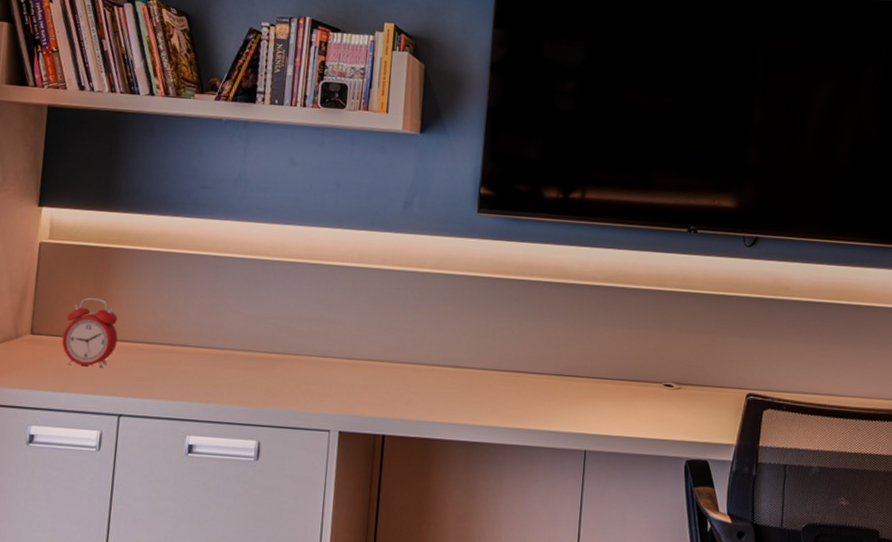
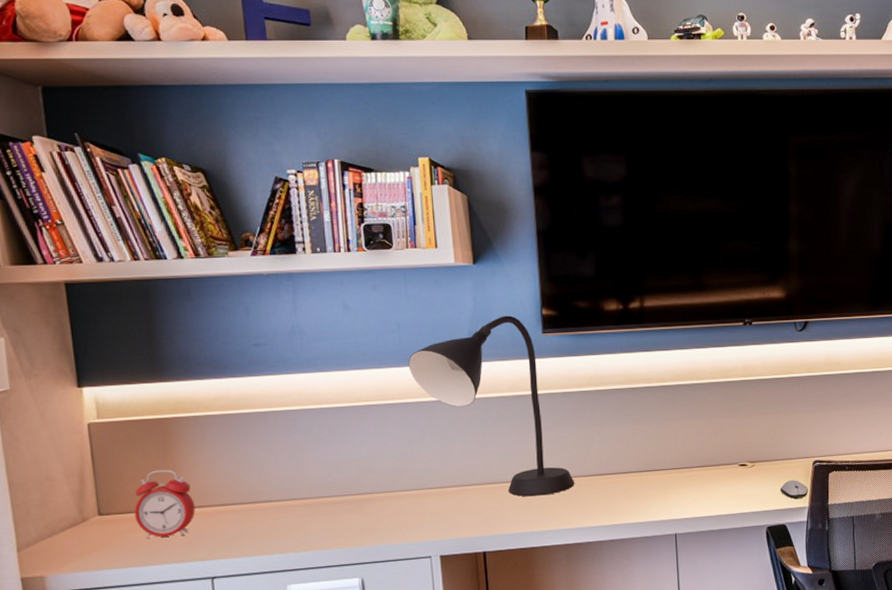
desk lamp: none [341,189,487,385] -> present [408,315,575,497]
computer mouse: none [706,411,738,434] -> present [780,480,808,499]

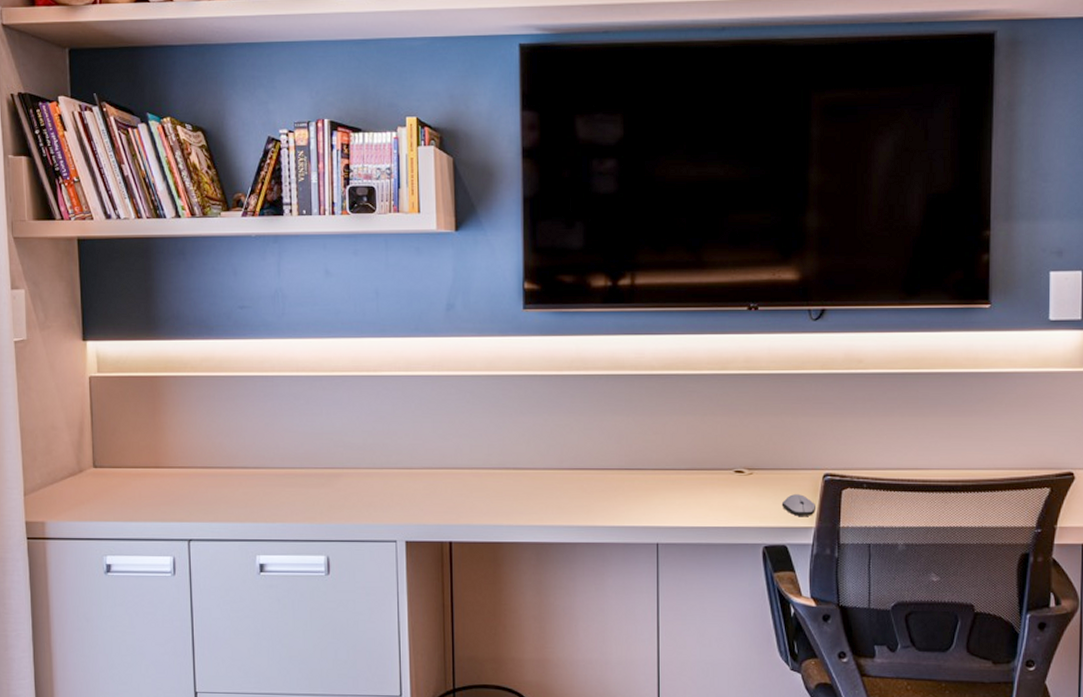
alarm clock: present [134,469,196,538] -> none [124,427,178,494]
desk lamp: present [408,315,575,497] -> none [385,288,549,487]

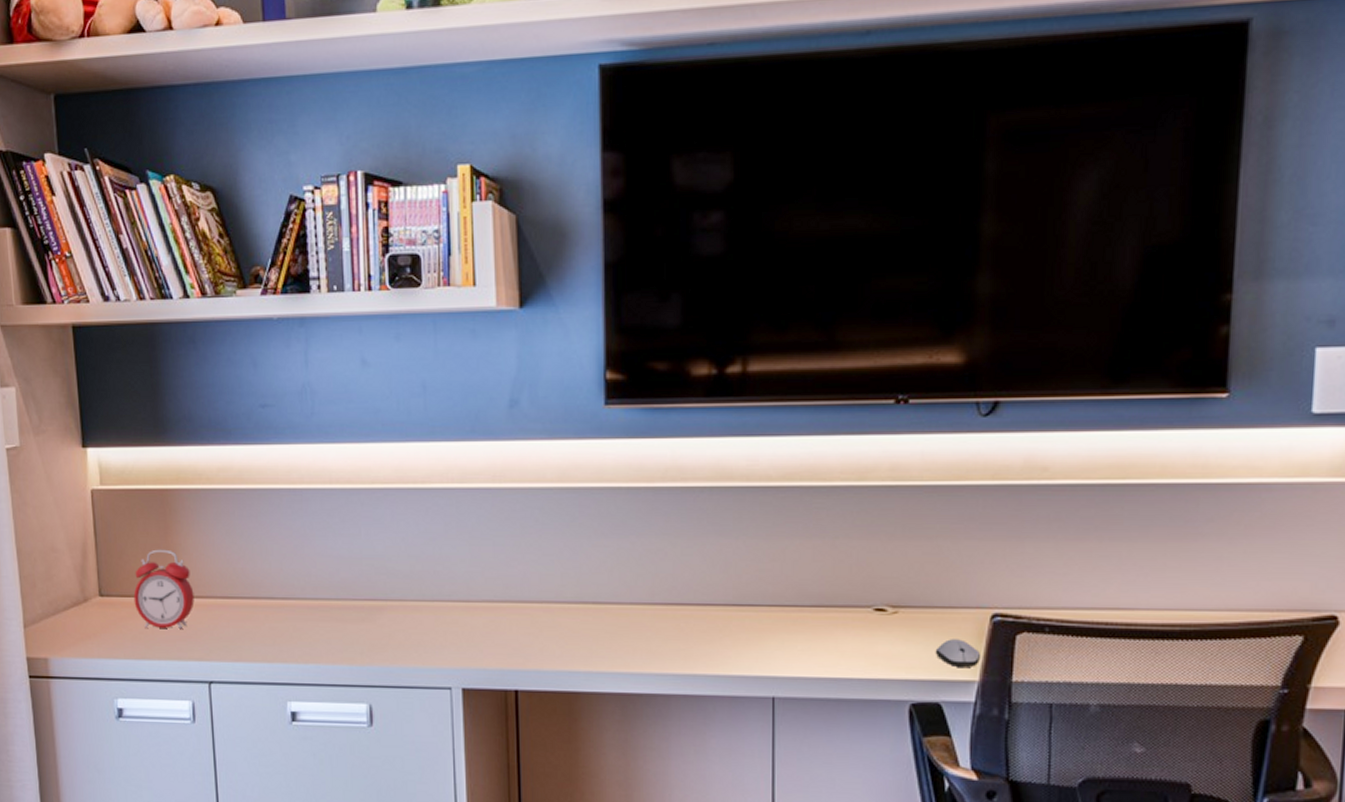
alarm clock: none [124,427,178,494] -> present [133,549,195,628]

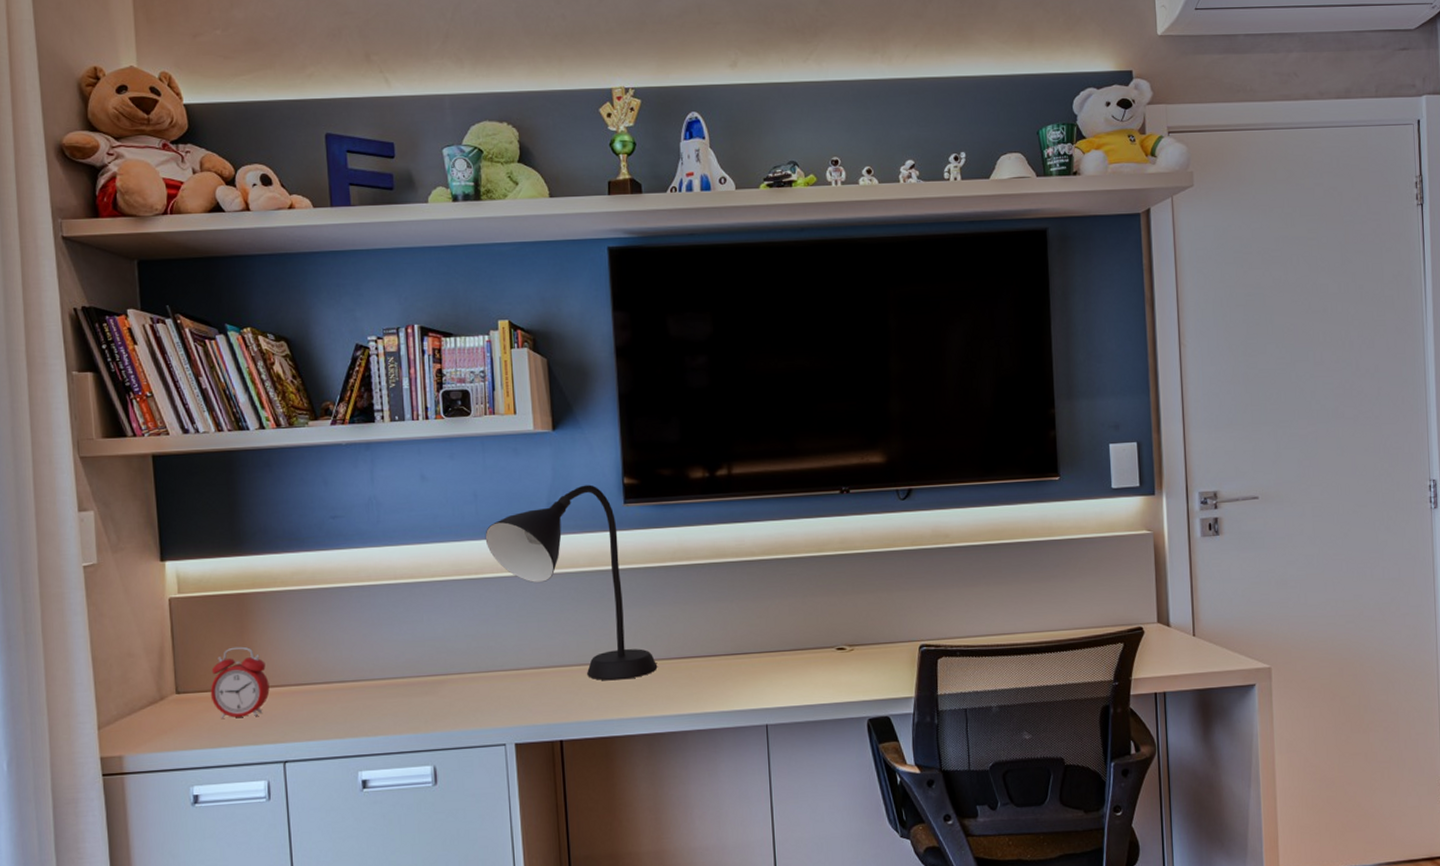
desk lamp: none [434,379,638,625] -> present [485,484,658,681]
computer mouse: present [935,639,980,667] -> none [882,666,914,687]

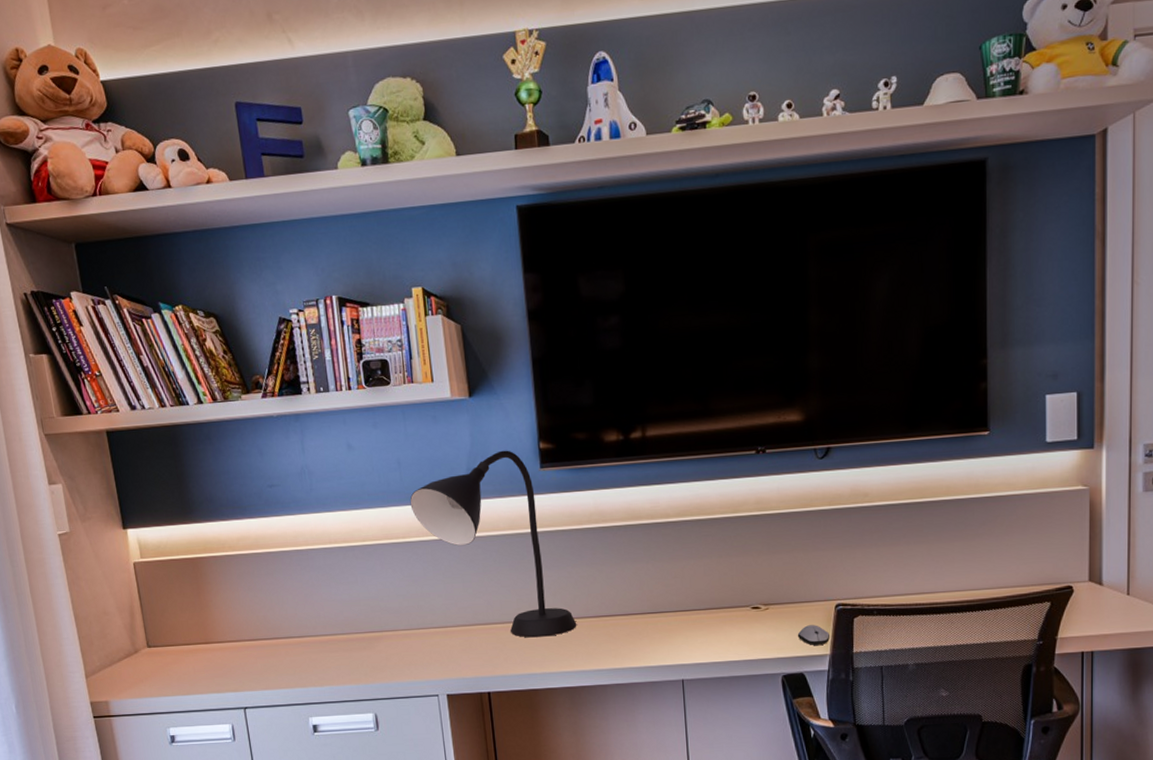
alarm clock: present [210,646,270,718] -> none [175,606,227,669]
computer mouse: none [882,666,914,687] -> present [797,625,830,645]

